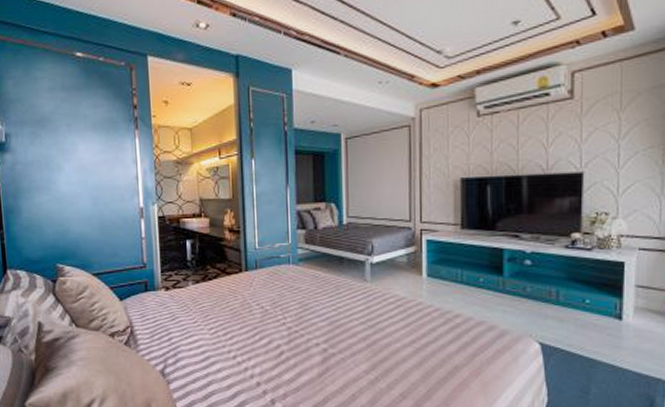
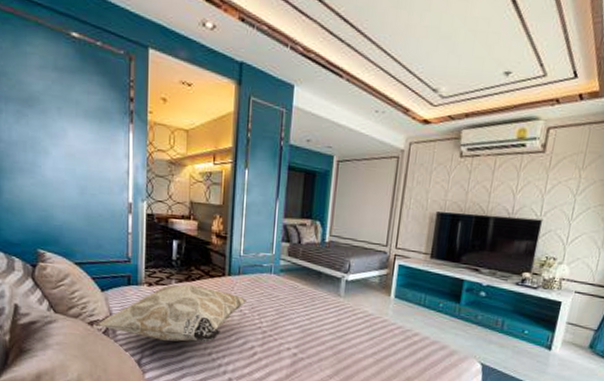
decorative pillow: none [117,284,267,346] -> present [96,284,246,342]

